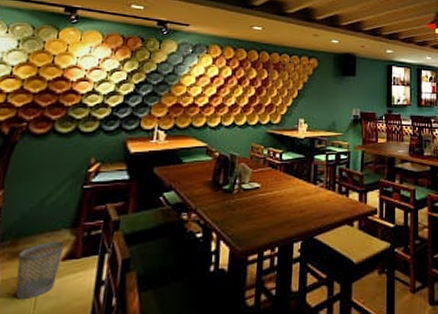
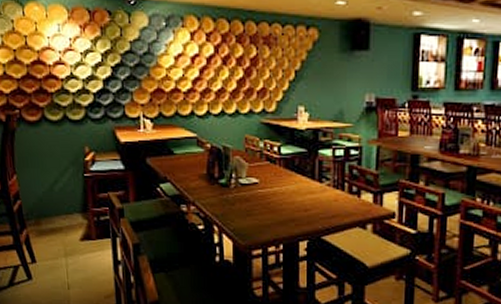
wastebasket: present [15,241,65,299] -> none [44,223,80,270]

